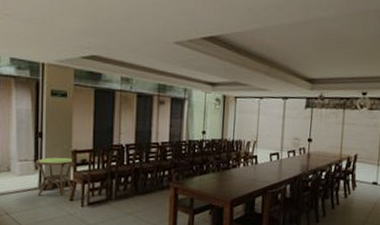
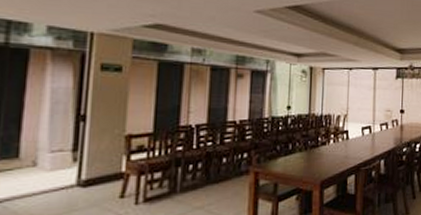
side table: present [36,157,73,196] -> none [74,144,127,195]

